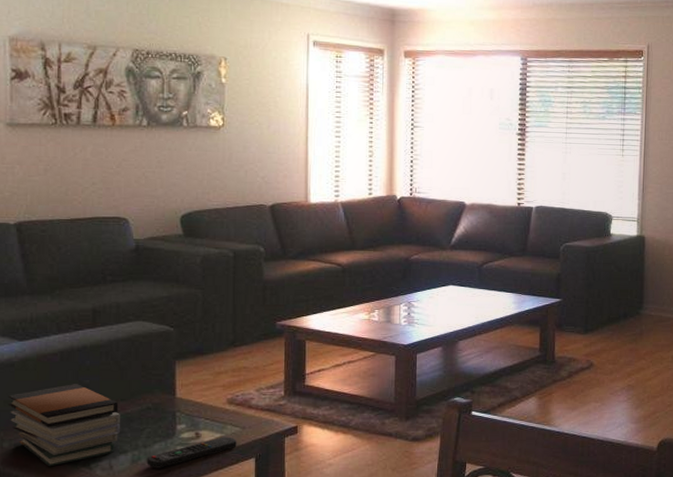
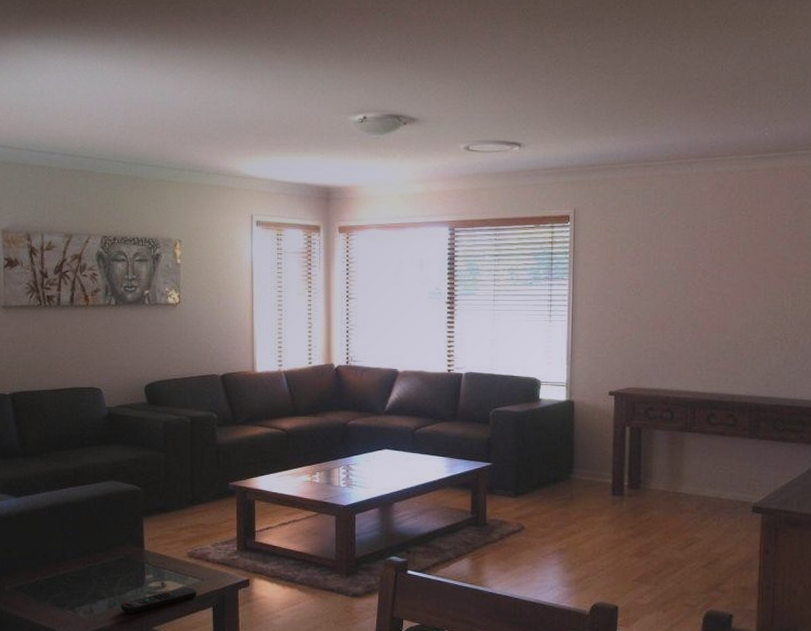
book stack: present [8,384,120,467] -> none [7,536,98,609]

